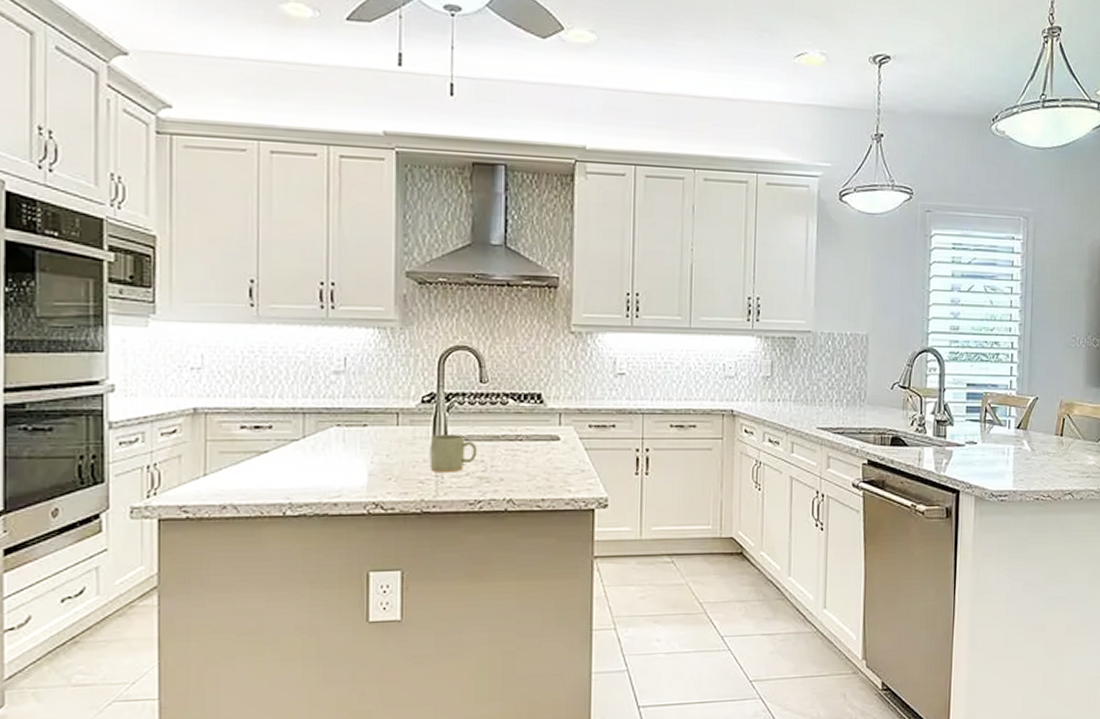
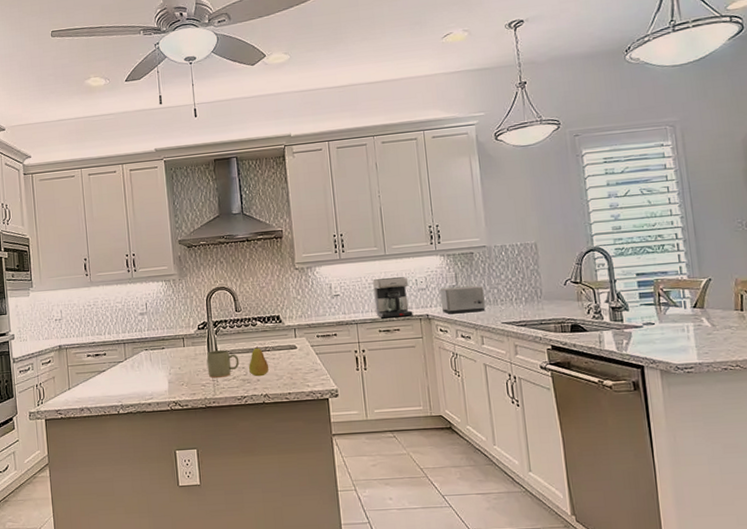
fruit: none [490,433,519,475] -> present [249,346,269,377]
coffee maker: none [669,357,715,410] -> present [373,276,413,319]
toaster: none [749,378,802,412] -> present [439,285,486,314]

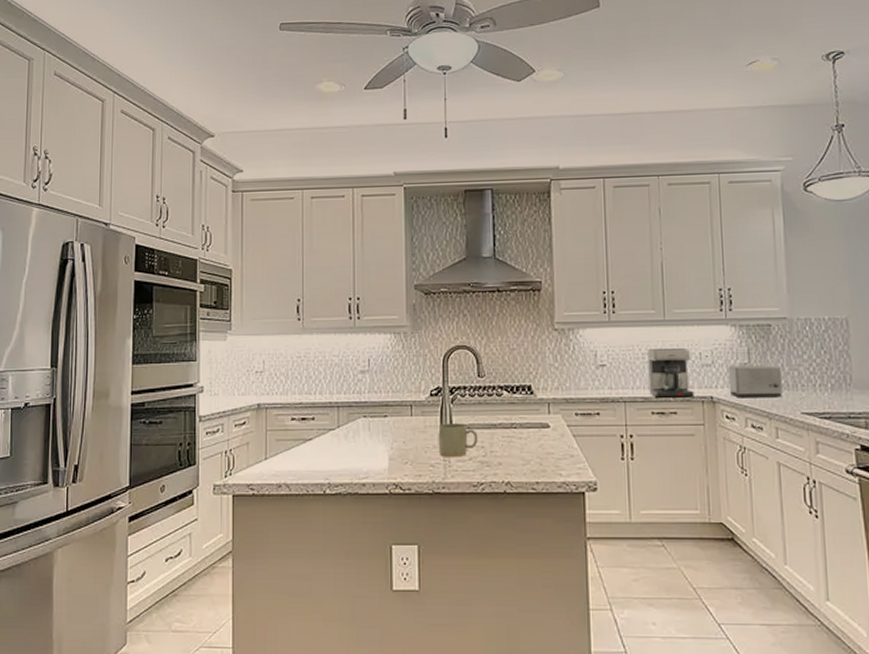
fruit: present [249,346,269,377] -> none [490,421,514,460]

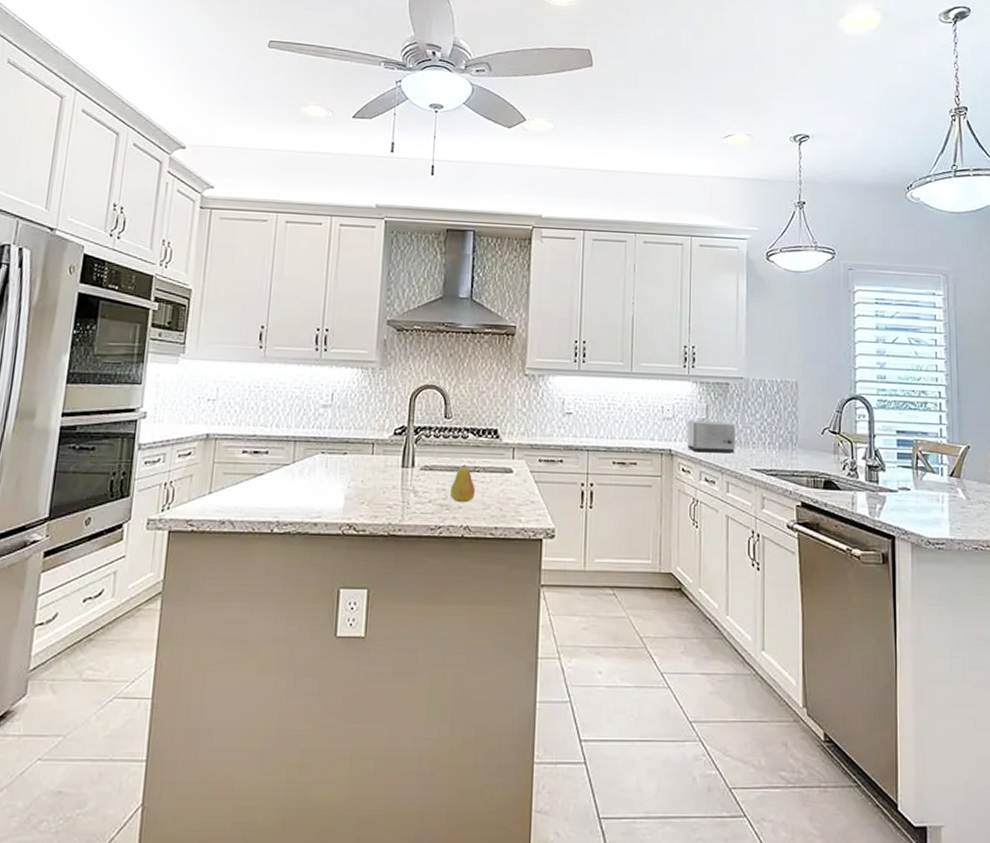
mug: present [438,423,478,458] -> none [397,464,440,500]
fruit: none [490,421,514,460] -> present [450,464,476,503]
coffee maker: present [647,347,694,398] -> none [612,399,654,449]

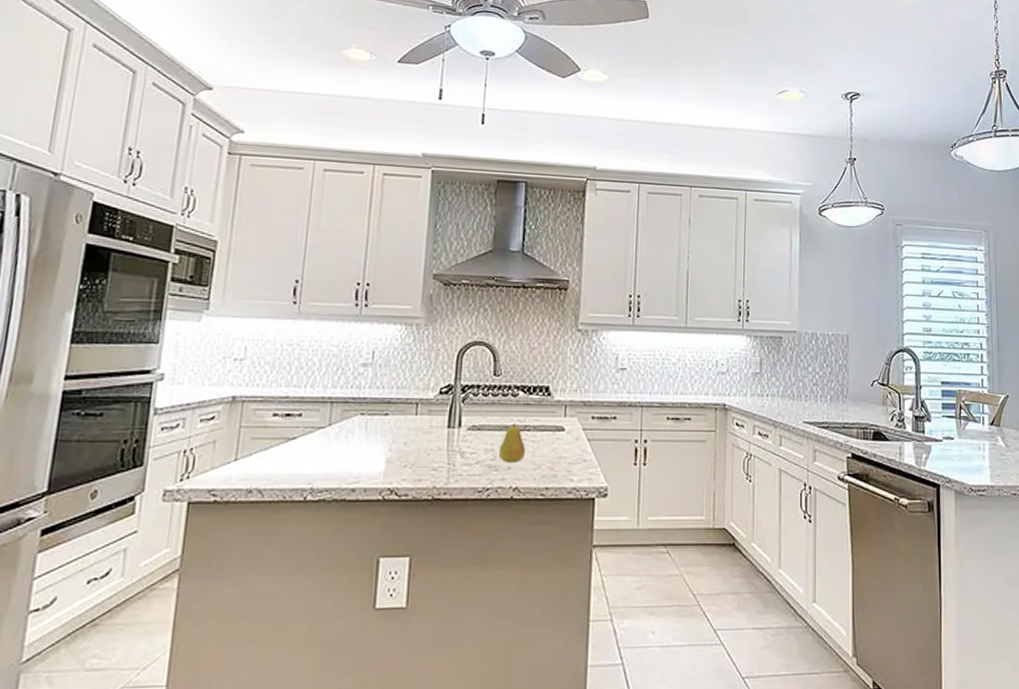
toaster: present [686,420,735,454] -> none [740,374,788,407]

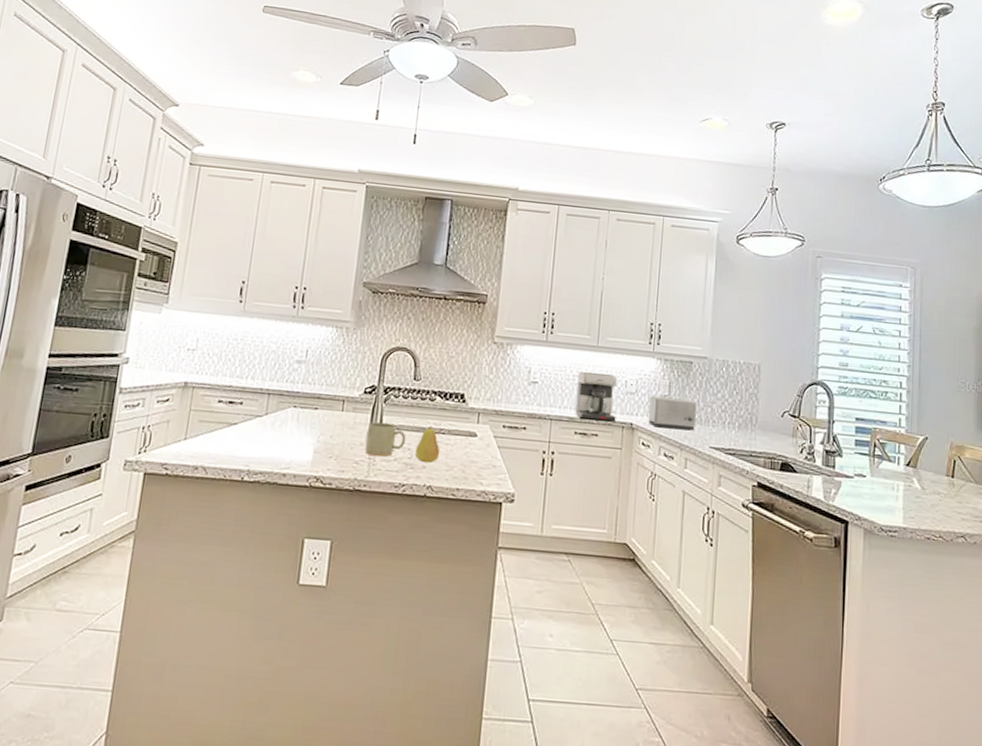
mug: none [443,424,488,462] -> present [364,422,406,458]
coffee maker: none [666,354,709,404] -> present [575,371,617,422]
toaster: none [740,374,788,407] -> present [648,396,697,431]

